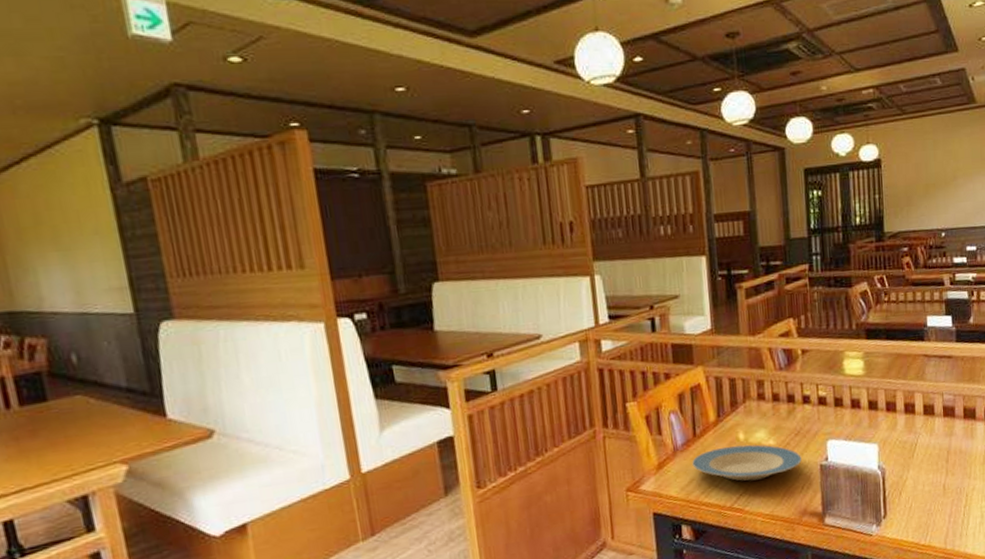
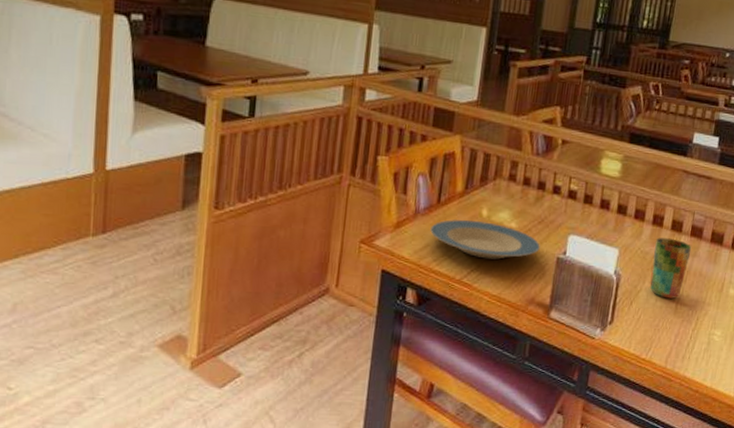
cup: none [911,423,948,482] -> present [649,238,692,299]

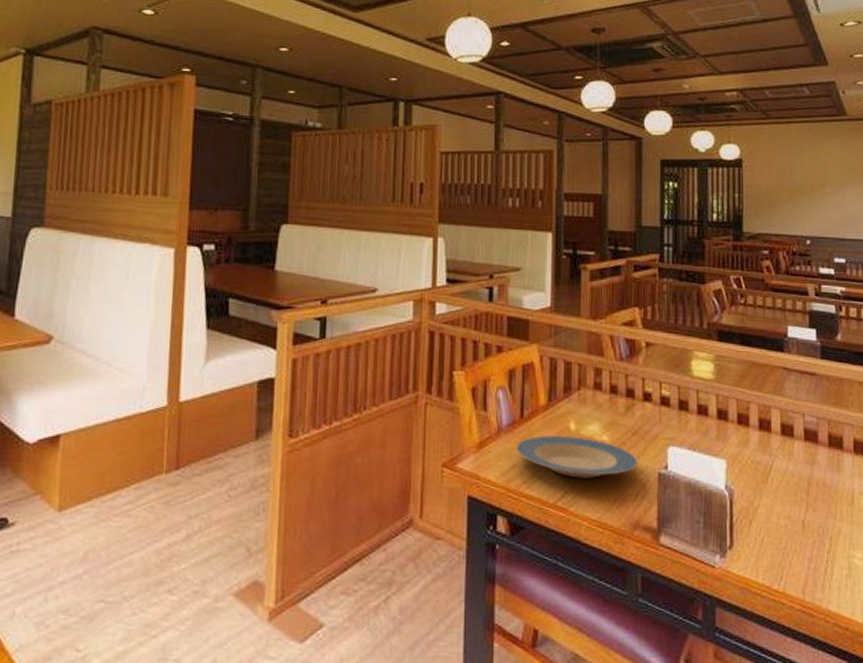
cup: present [649,238,692,299] -> none [765,445,809,515]

